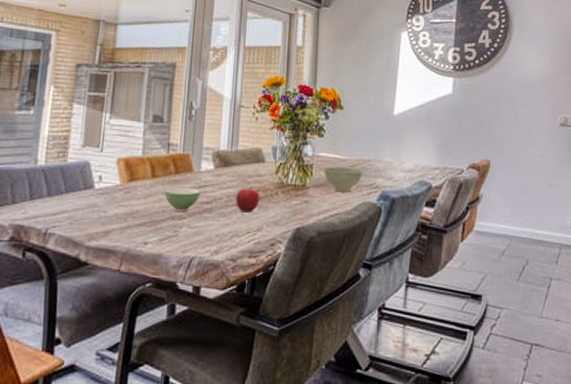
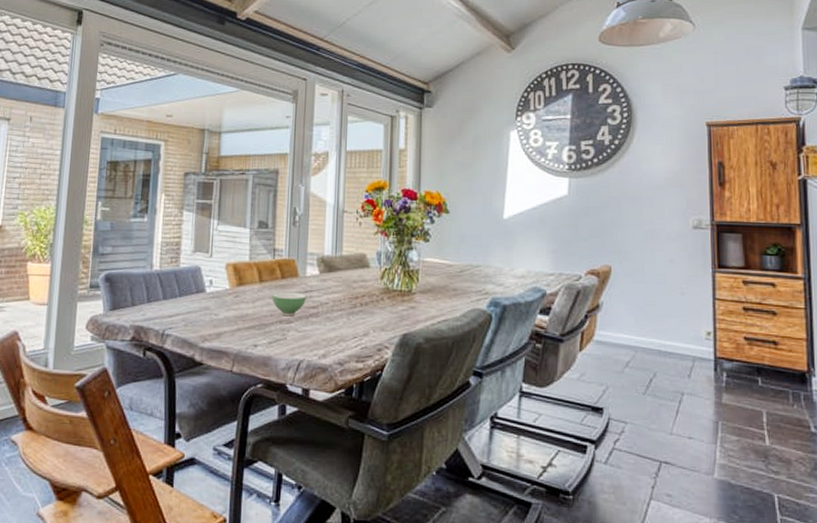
fruit: present [236,187,260,213] -> none [341,292,366,318]
bowl: present [323,166,364,192] -> none [429,272,472,299]

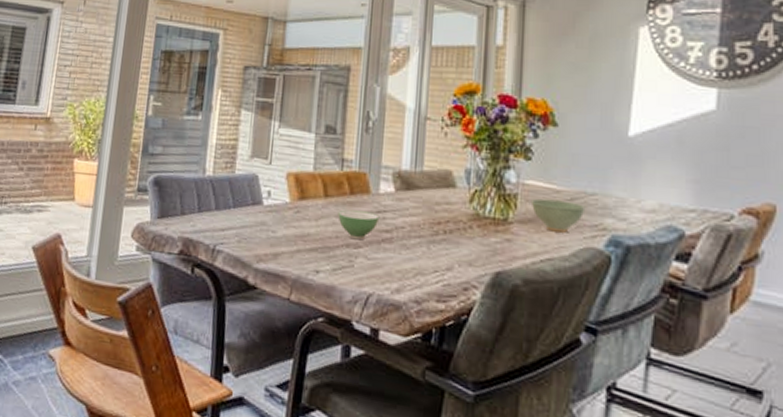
bowl: none [429,272,472,299] -> present [530,198,586,233]

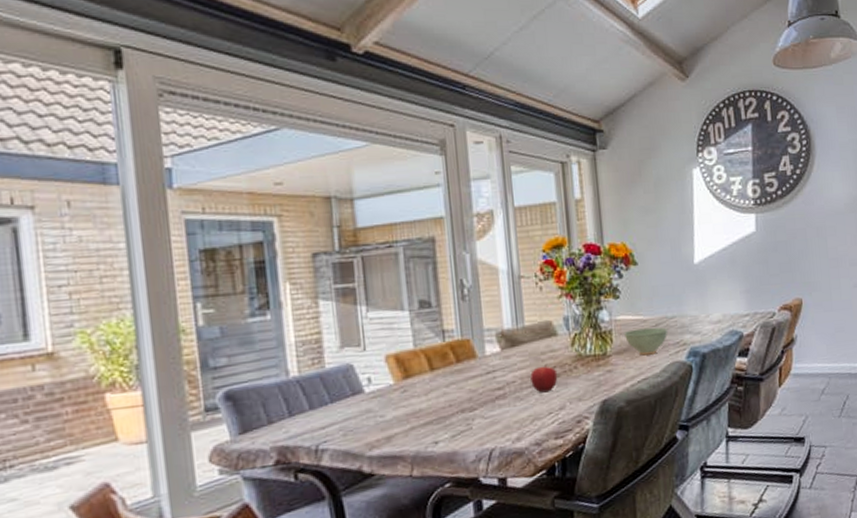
bowl: present [338,209,380,241] -> none [447,375,490,404]
fruit: none [420,216,450,248] -> present [530,364,558,393]

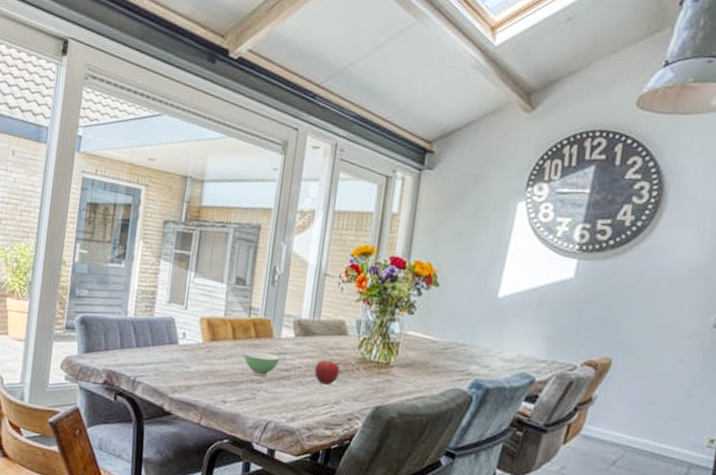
bowl: none [447,375,490,404] -> present [244,351,281,377]
bowl: present [623,327,668,356] -> none [410,347,456,376]

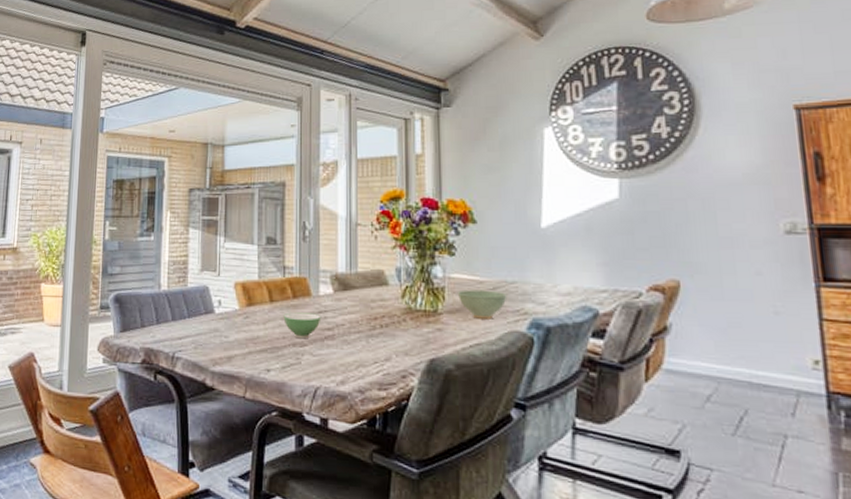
fruit: present [314,359,340,385] -> none [359,312,386,341]
bowl: none [410,347,456,376] -> present [457,289,507,319]

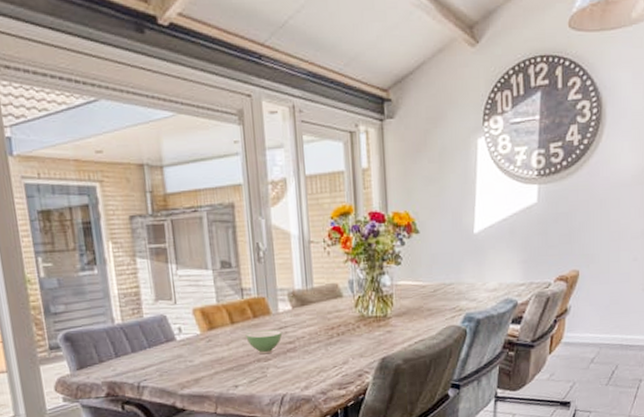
bowl: present [457,289,507,319] -> none [403,293,446,319]

